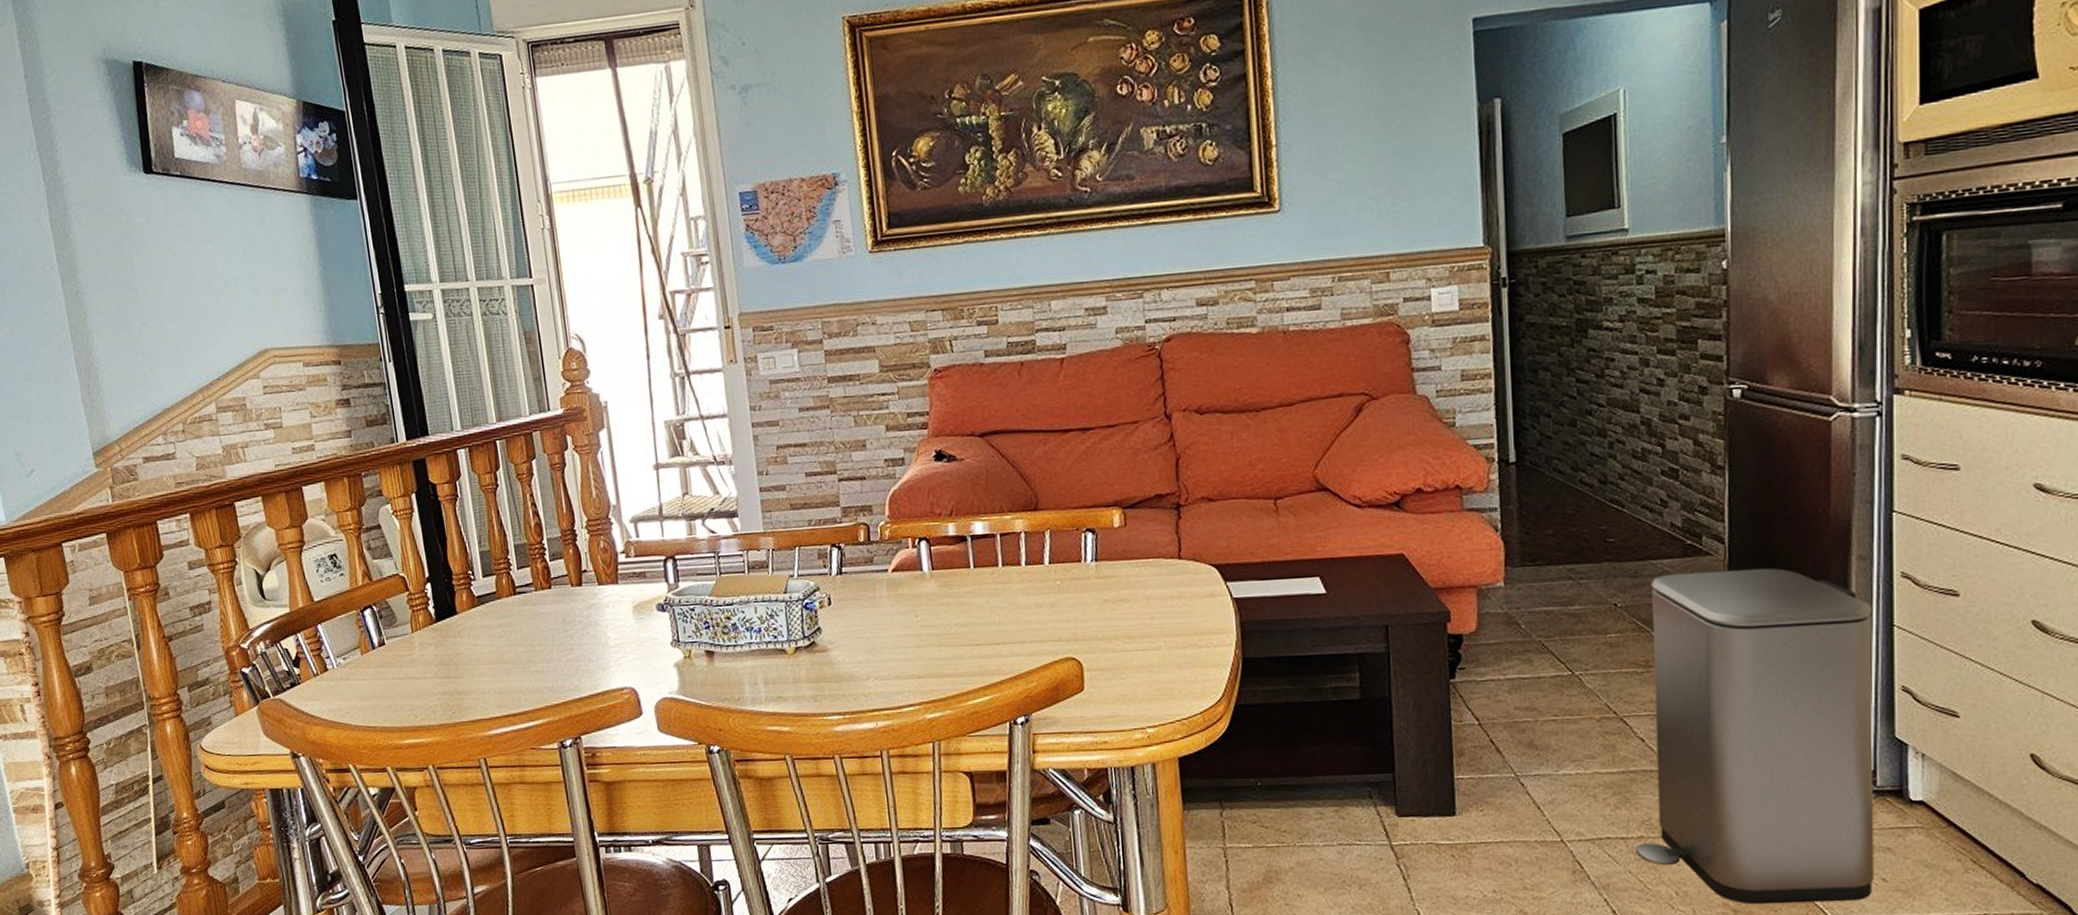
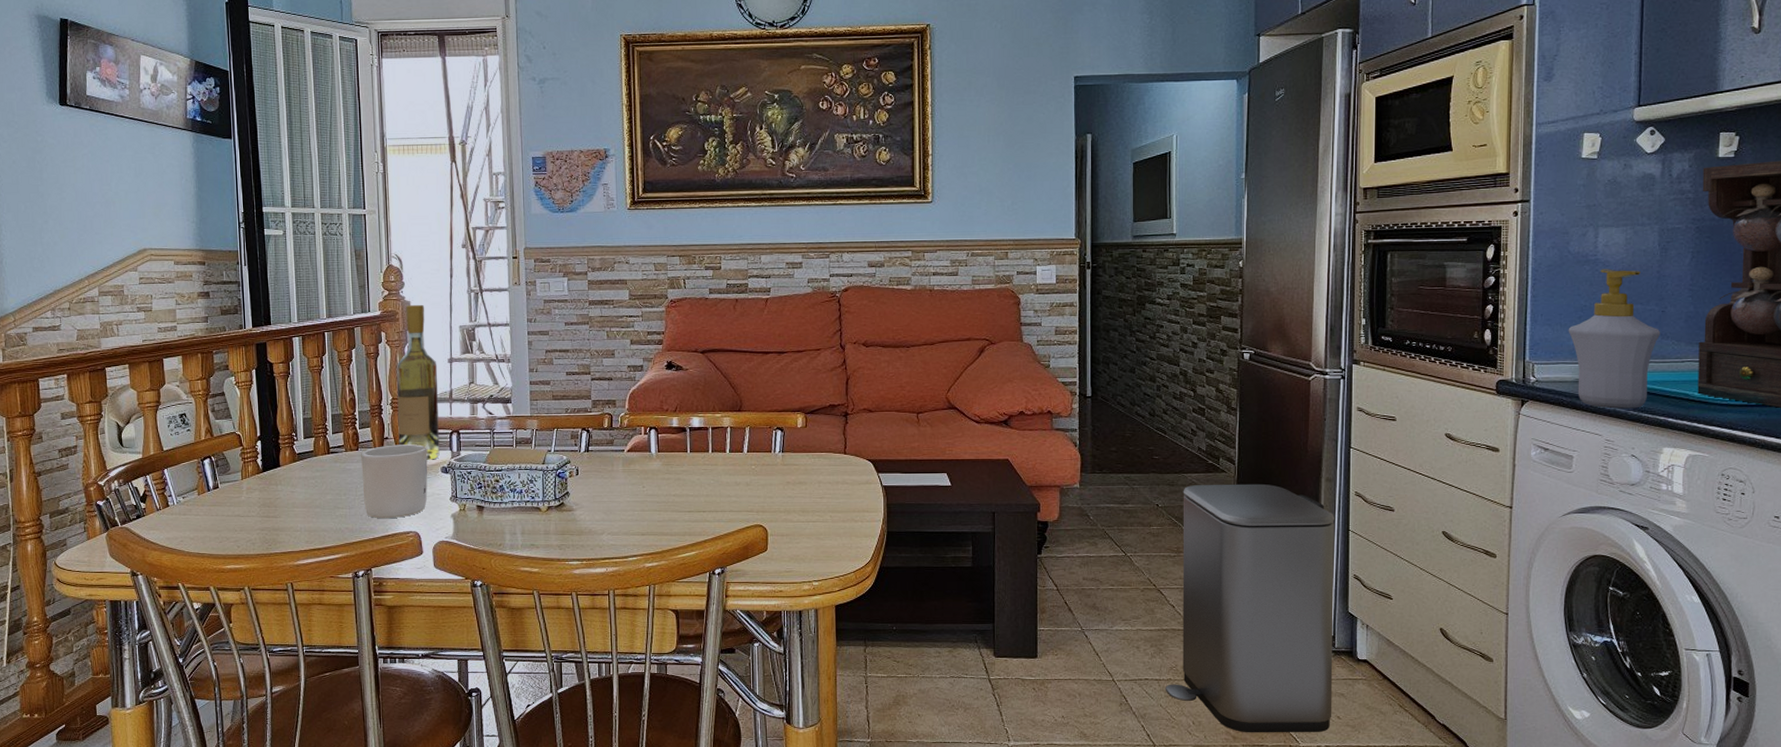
mug: none [555,576,643,674] -> present [361,444,428,519]
bottle: none [588,396,653,596] -> present [396,304,440,460]

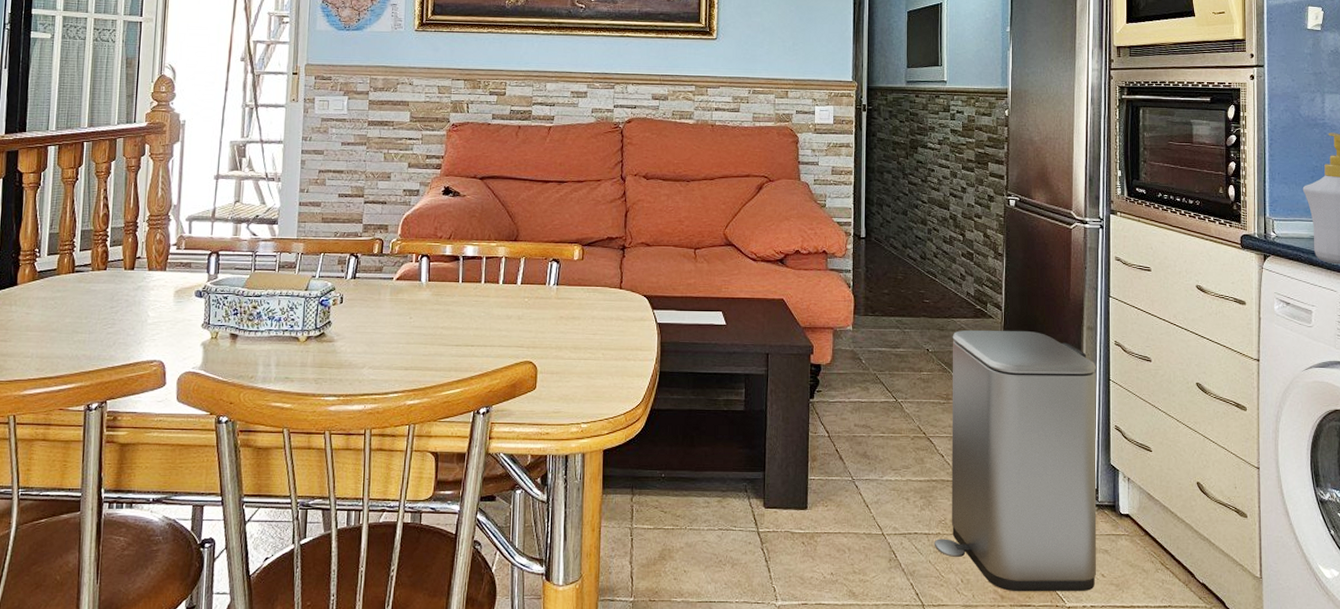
mug: present [361,444,428,519] -> none [106,265,182,346]
bottle: present [396,304,440,460] -> none [152,117,202,283]

